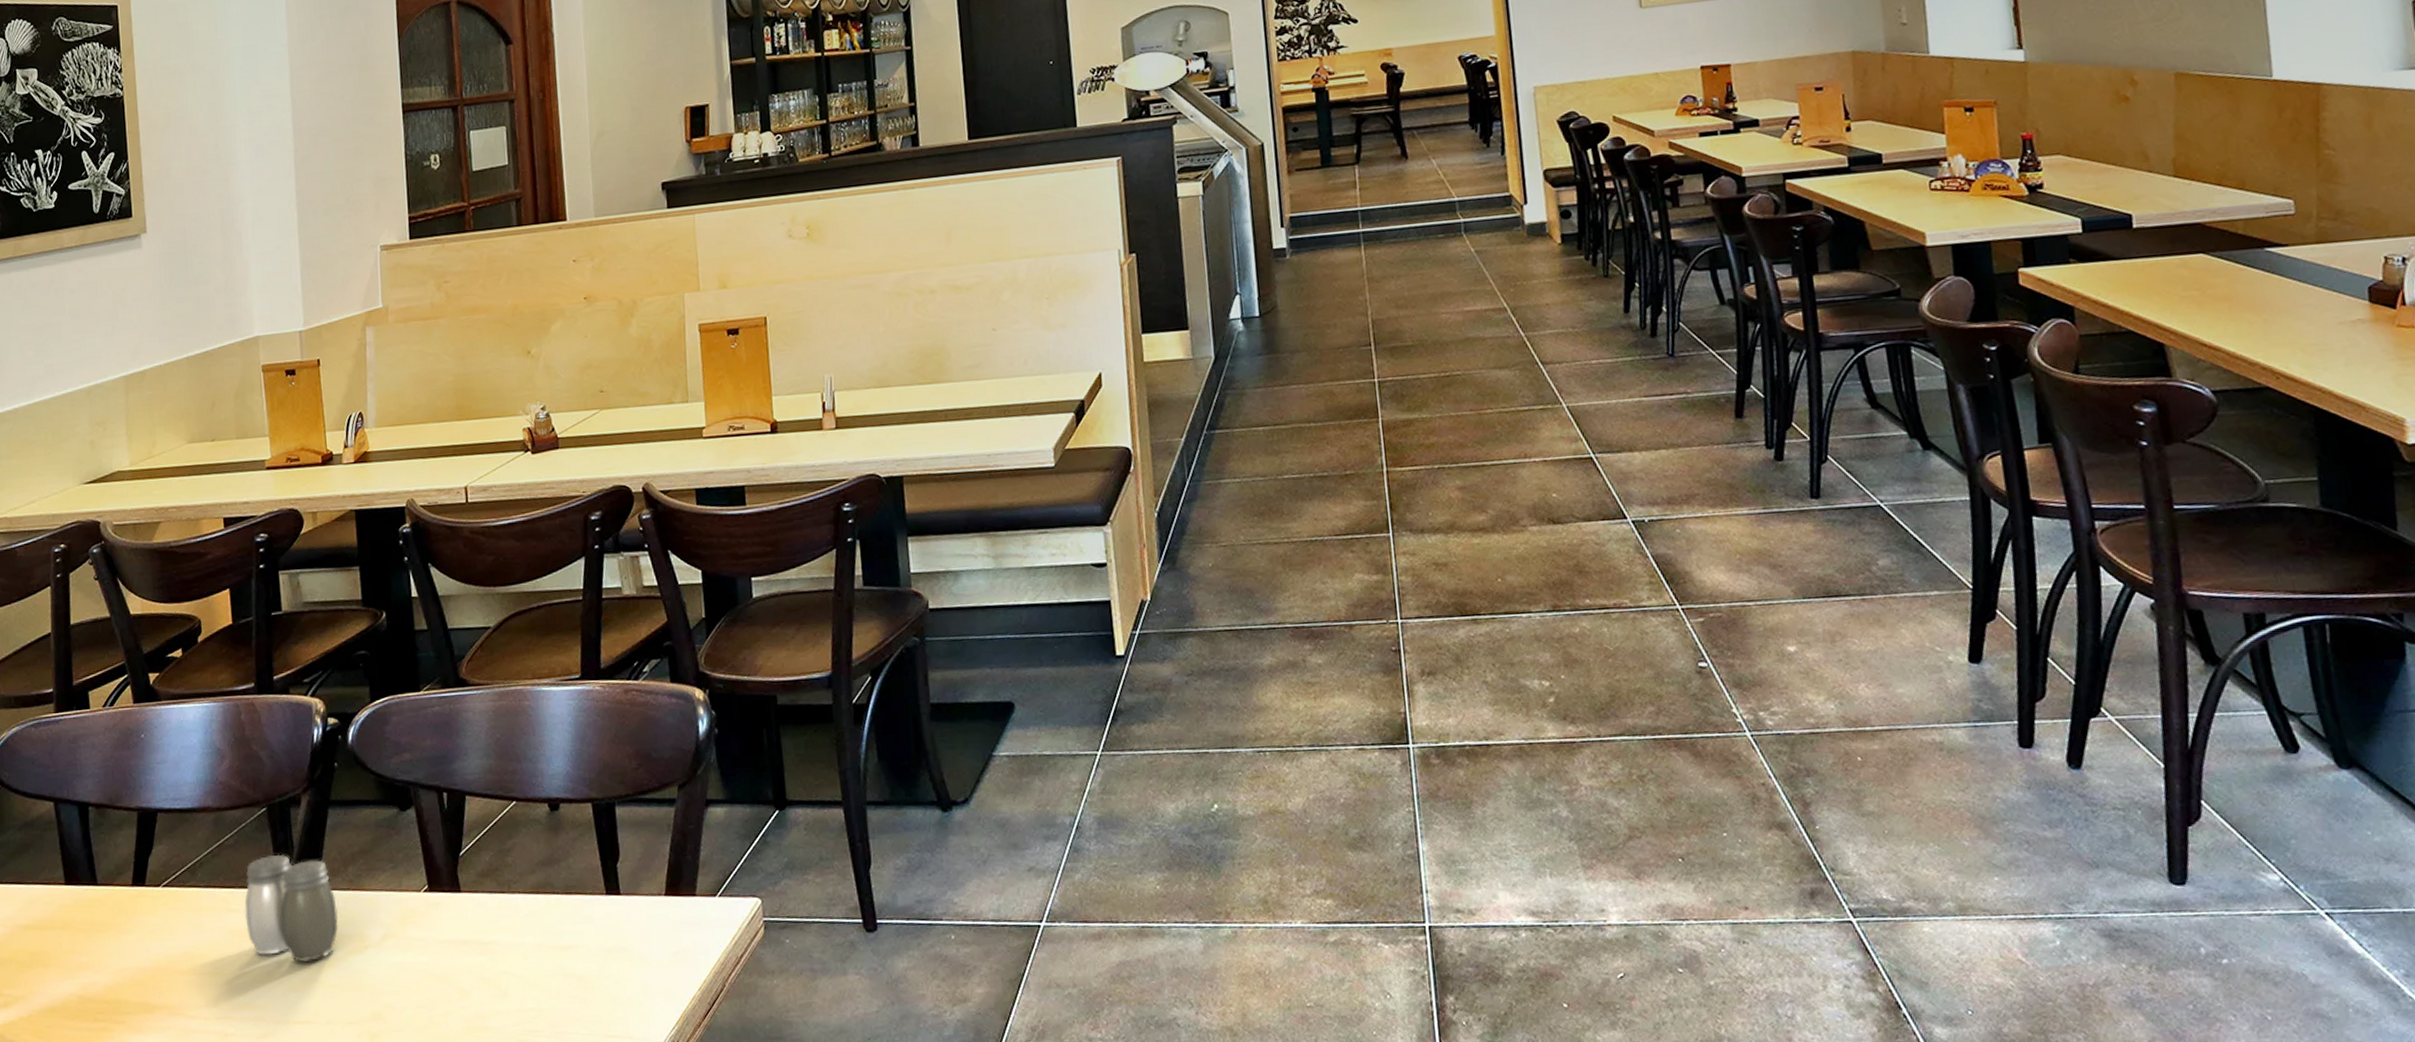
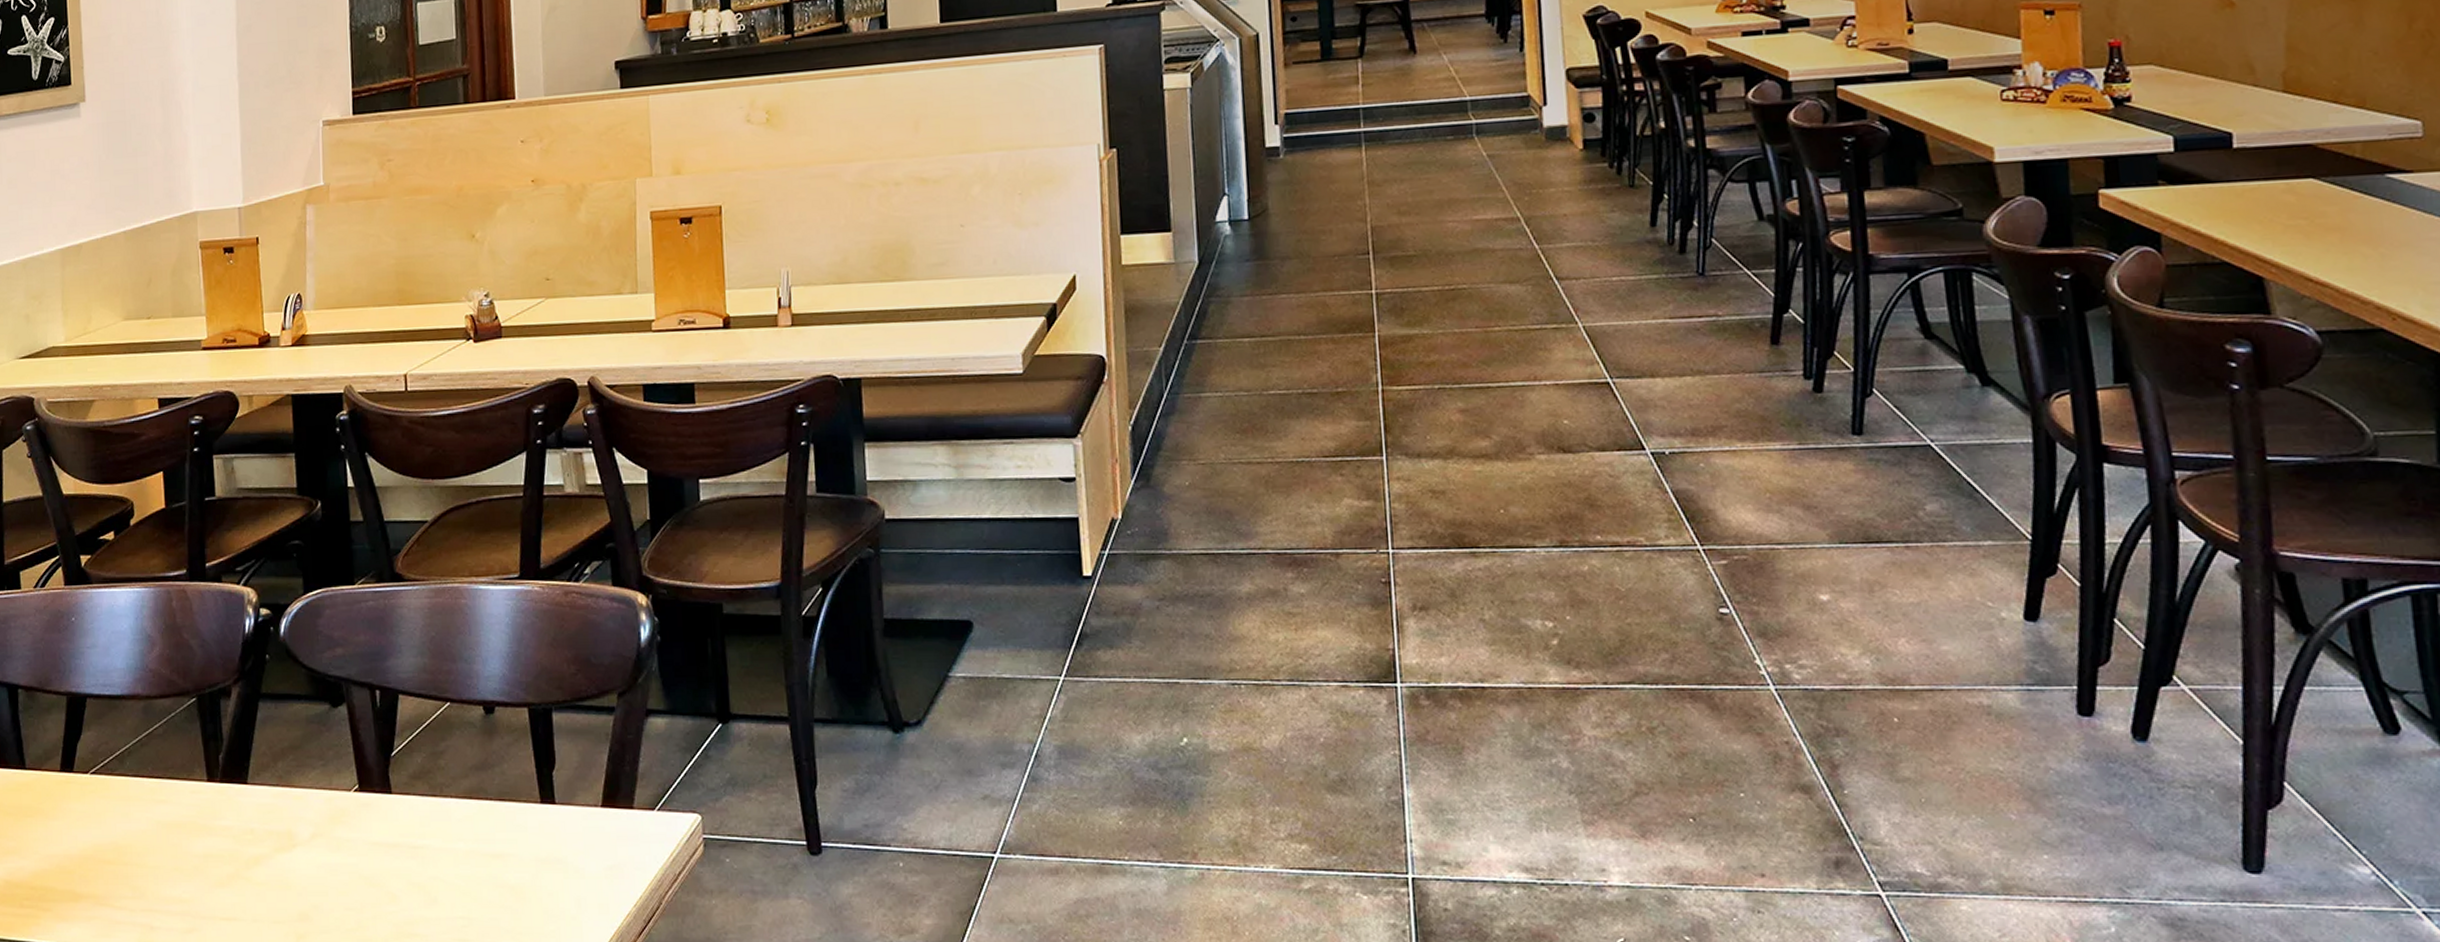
salt and pepper shaker: present [244,854,339,962] -> none [172,746,267,857]

